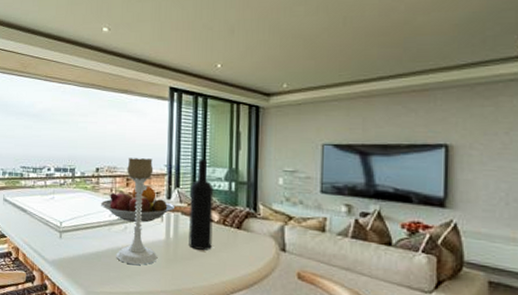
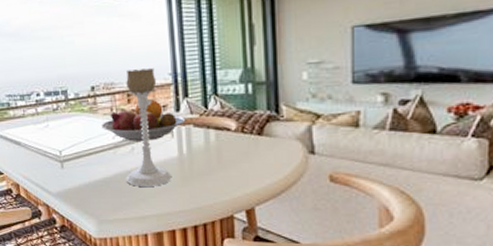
wine bottle: present [189,160,214,250] -> none [201,62,231,163]

